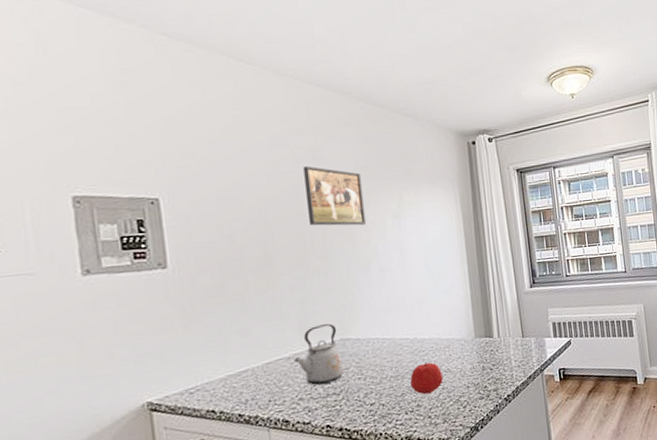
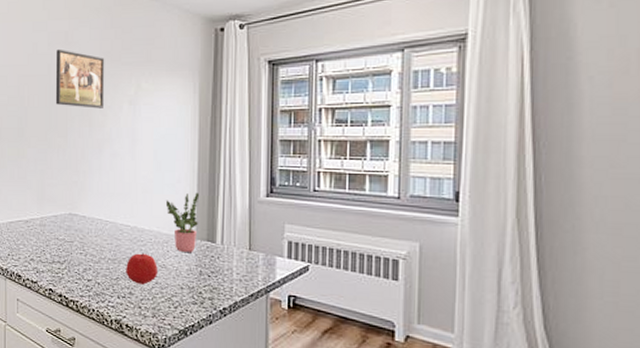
kettle: present [294,323,345,385] -> none [31,197,70,251]
potted plant: none [442,294,476,353] -> present [165,192,200,252]

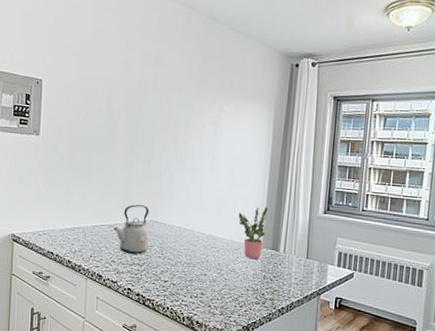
kettle: none [31,197,70,251] -> present [113,204,149,254]
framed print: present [55,49,105,109] -> none [143,68,192,127]
apple: present [126,252,158,285] -> none [199,257,228,286]

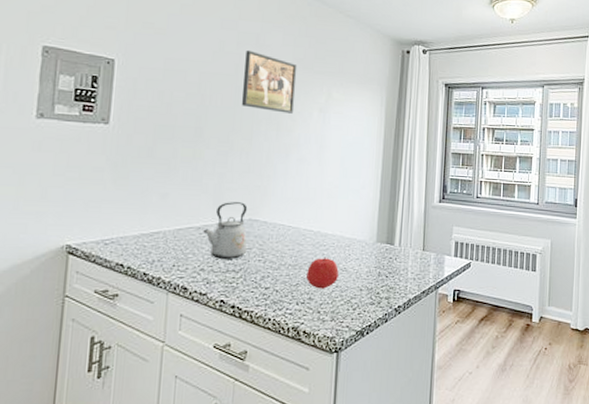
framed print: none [143,68,192,127] -> present [241,49,297,114]
apple: none [199,257,228,286] -> present [306,256,339,289]
potted plant: present [238,207,268,259] -> none [349,198,382,255]

